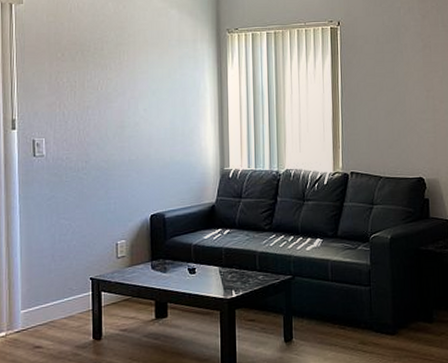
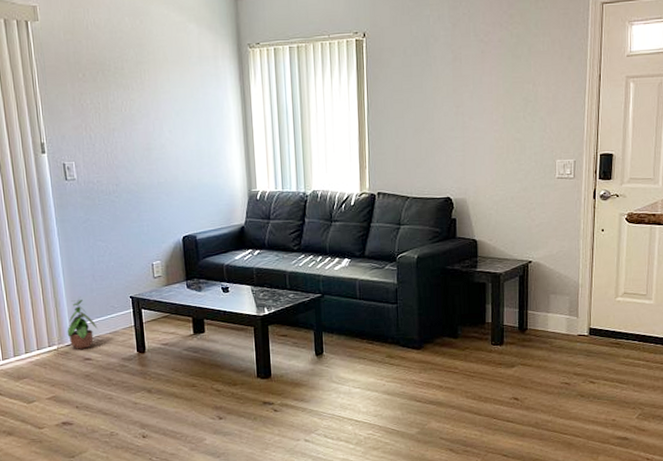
potted plant: none [18,279,52,336] -> present [67,297,98,349]

